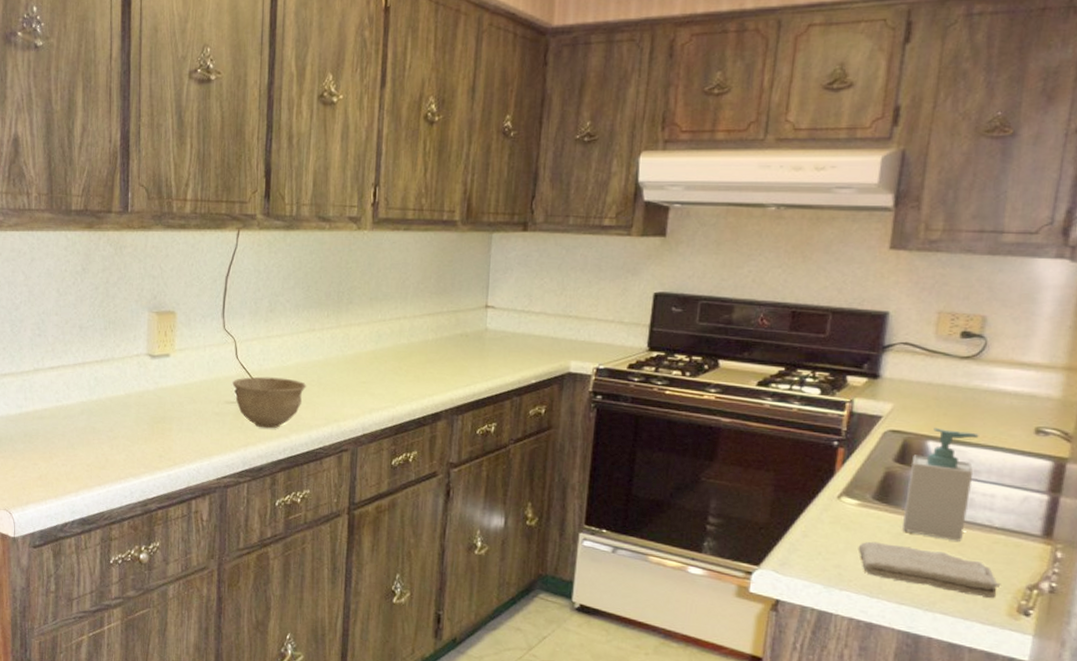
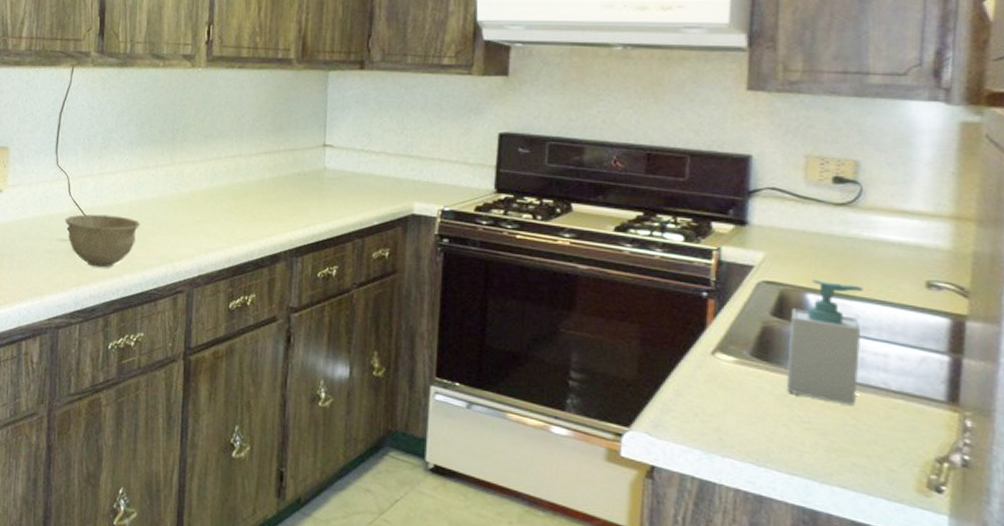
washcloth: present [858,541,1001,599] -> none [738,403,905,472]

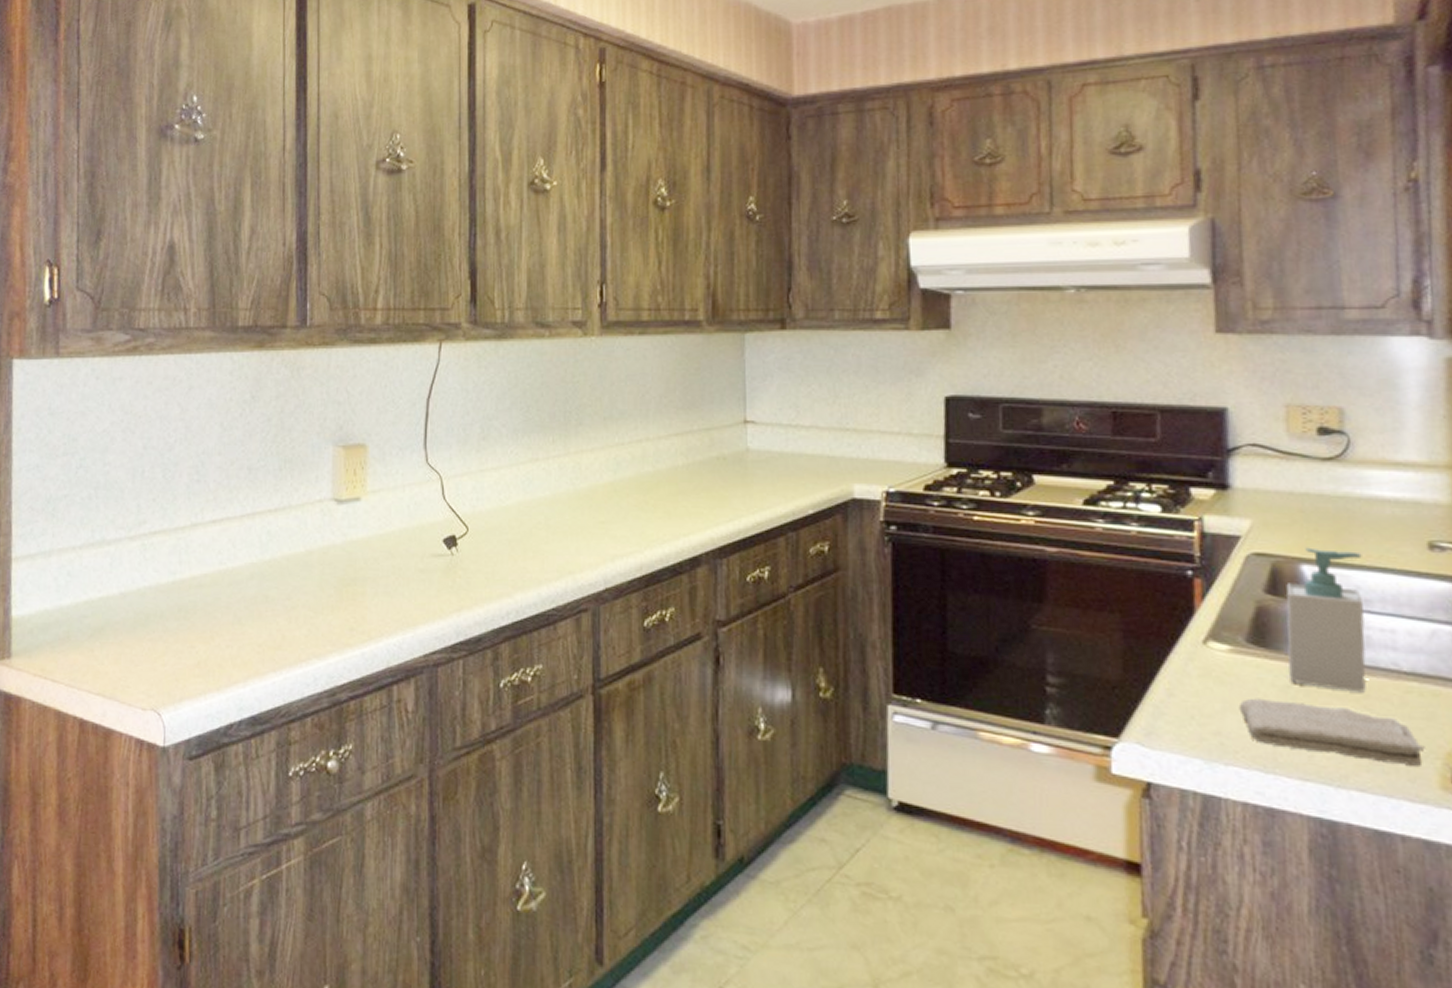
bowl: present [65,214,141,268] -> none [439,521,532,587]
washcloth: none [738,403,905,472] -> present [1238,698,1425,768]

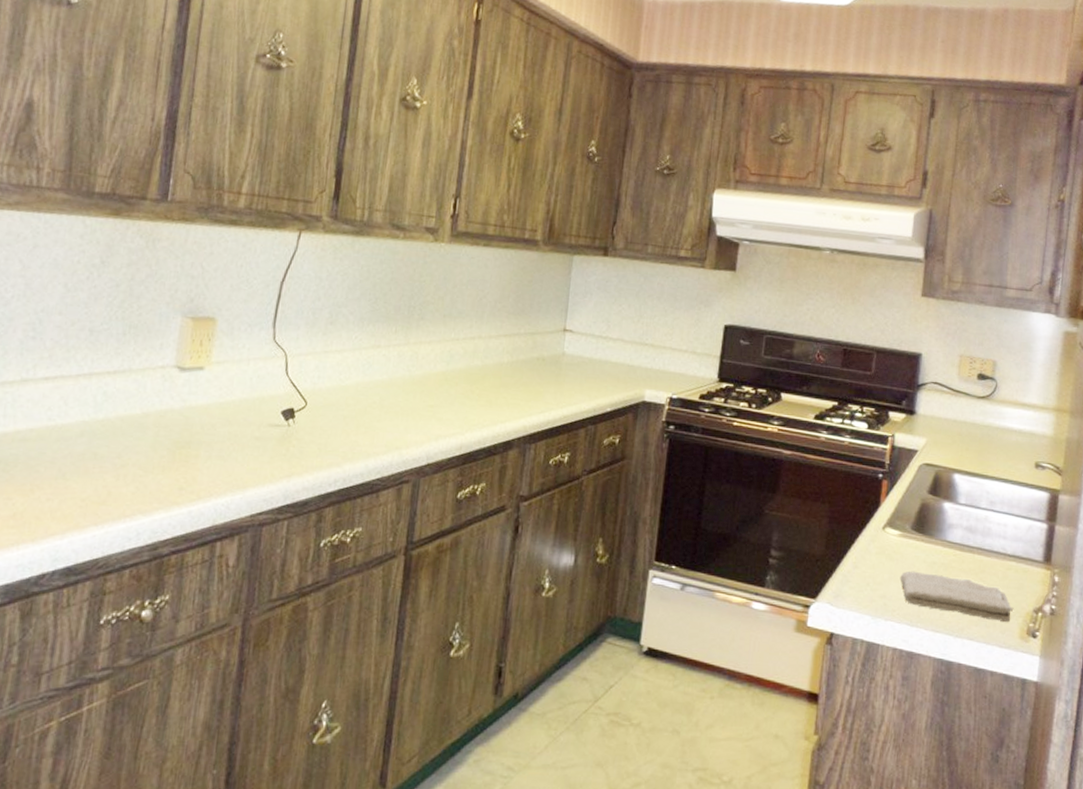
soap bottle: present [1286,547,1366,693] -> none [936,461,994,569]

